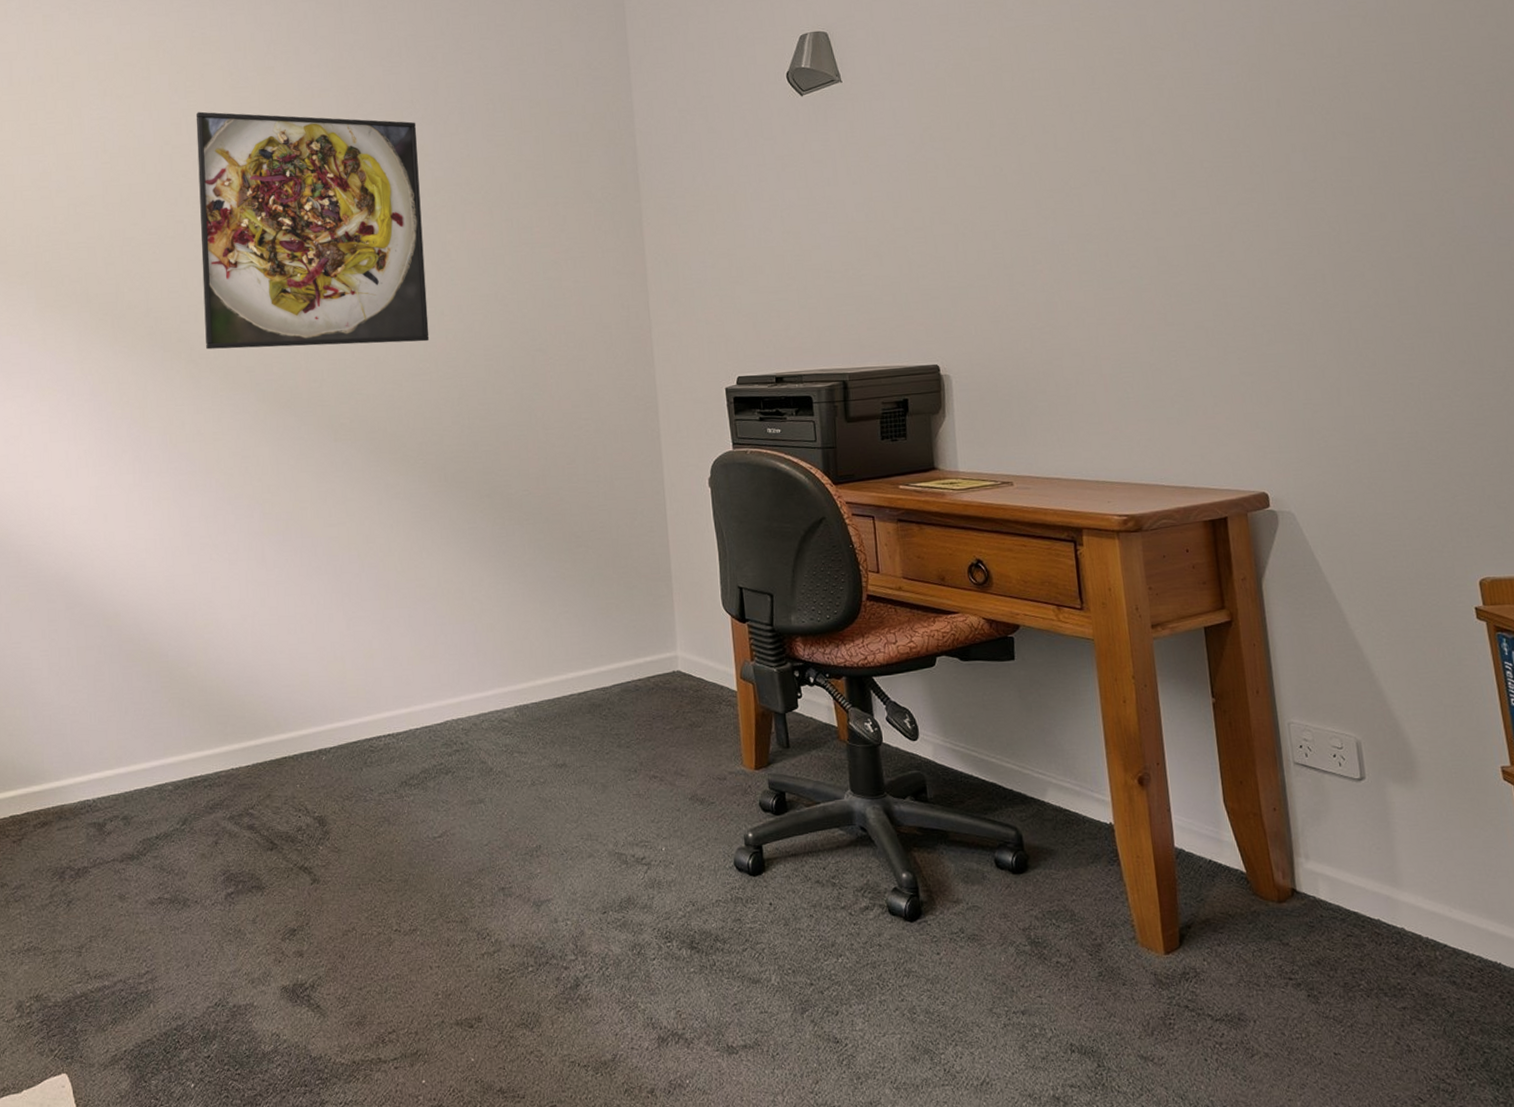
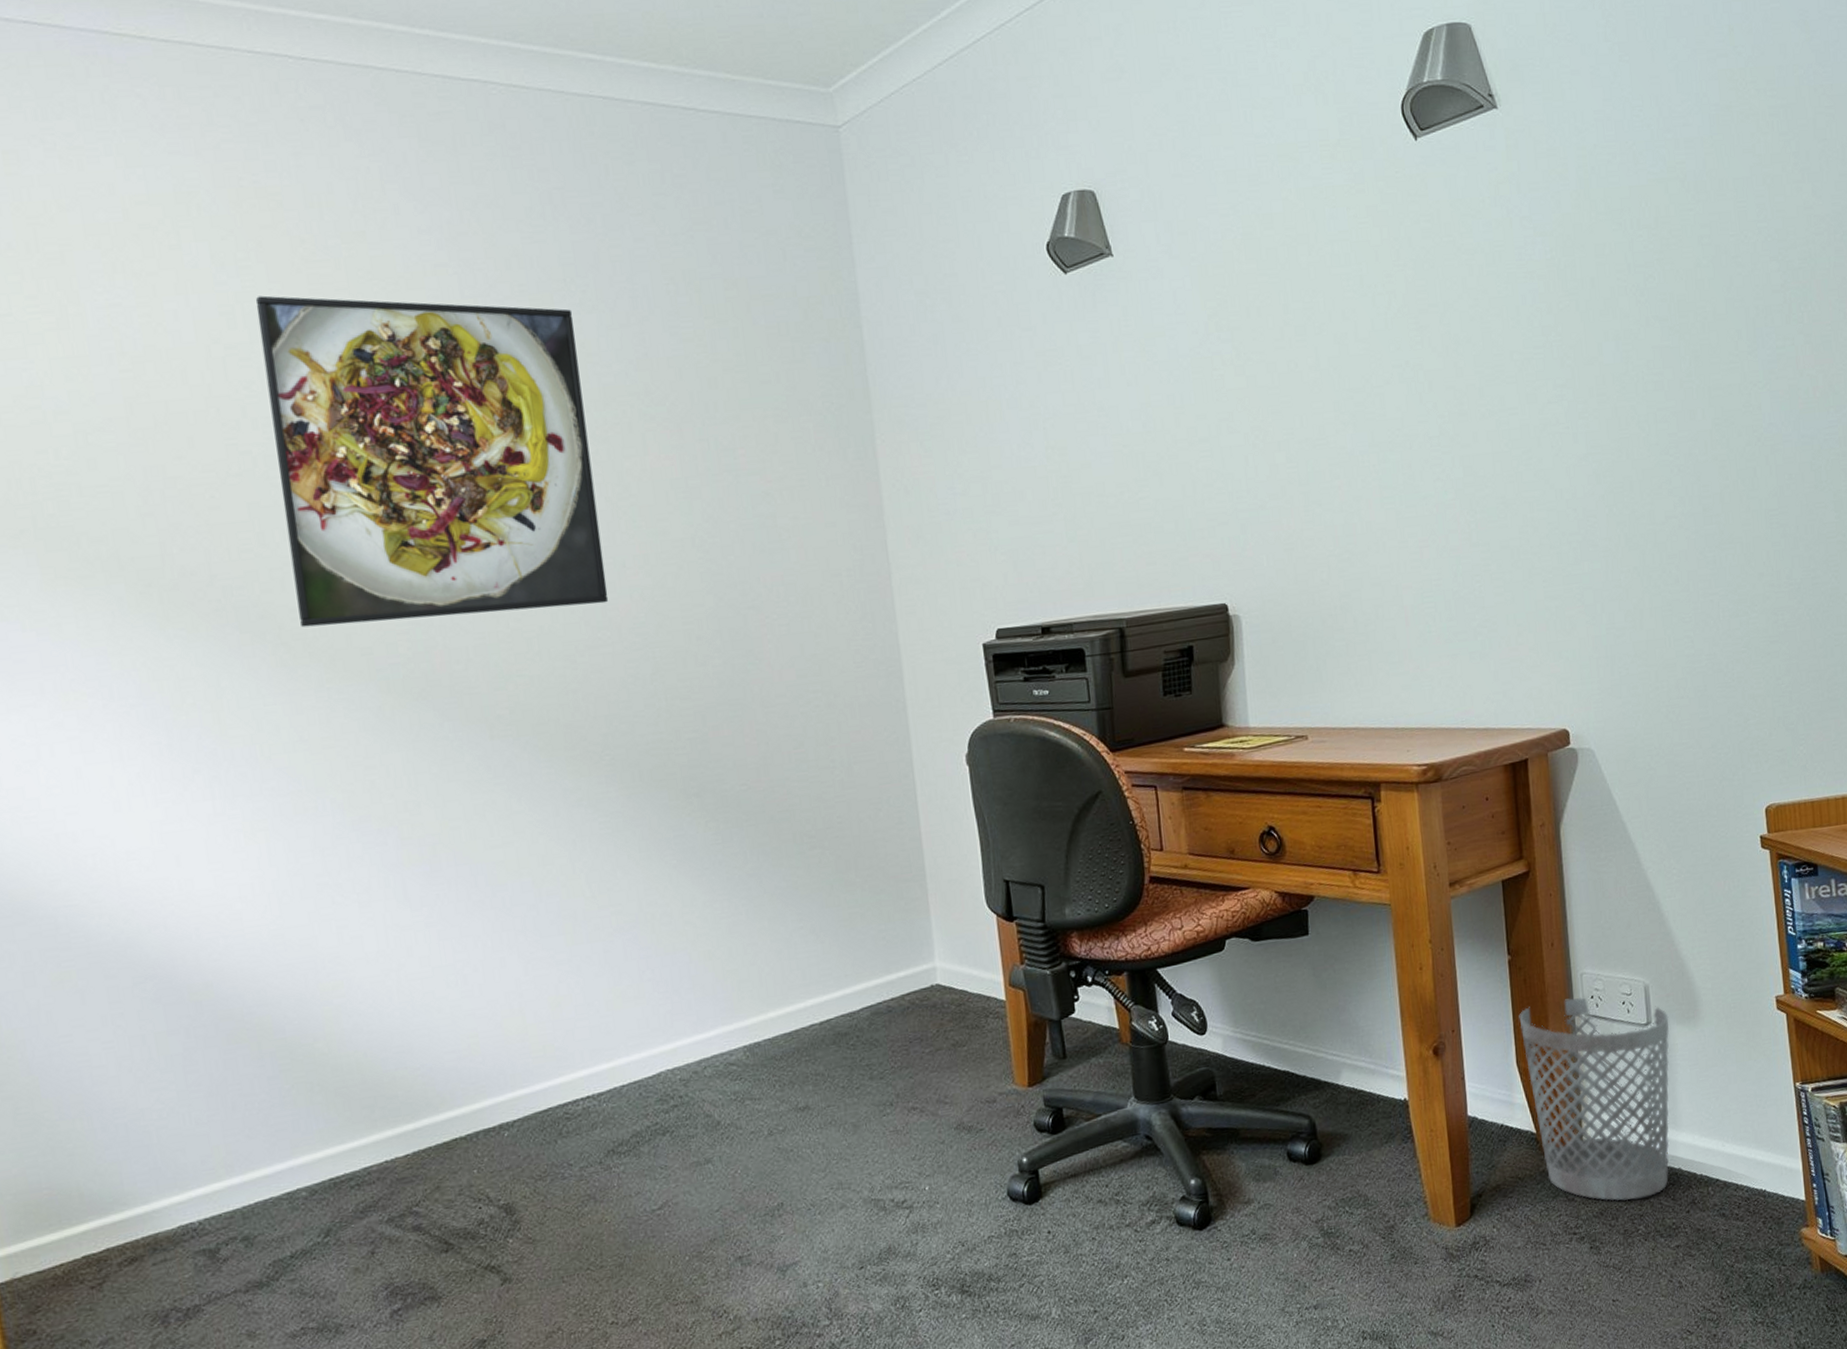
wastebasket: none [1225,745,1391,954] -> present [1519,997,1670,1201]

